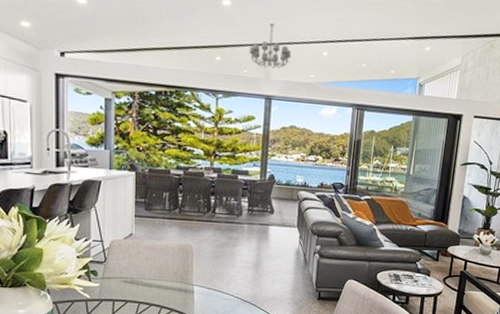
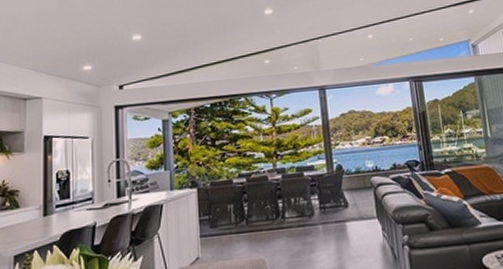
chandelier: present [249,24,292,70] -> none [295,21,338,62]

